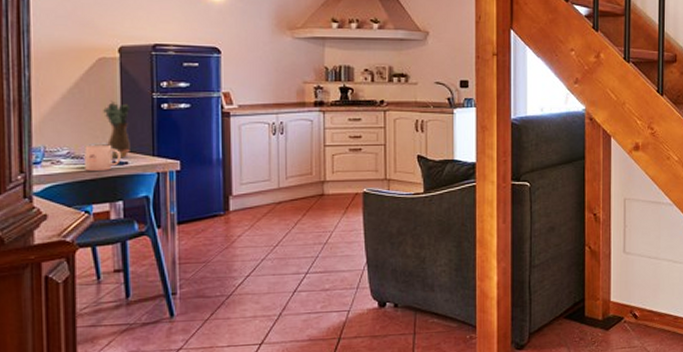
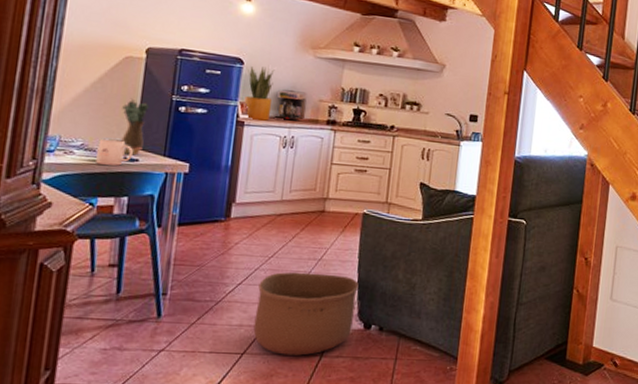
planter: none [225,54,256,110] -> present [243,66,275,122]
coffee maker: none [259,75,291,106] -> present [273,90,307,121]
basket: none [267,257,368,341] -> present [253,272,359,356]

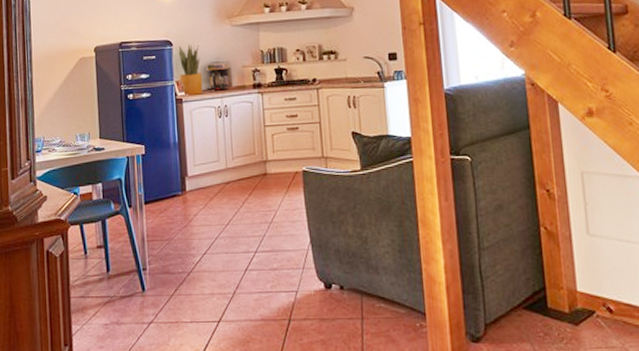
mug: present [96,138,133,166] -> none [72,133,99,157]
vase: present [121,98,150,156] -> none [85,94,107,145]
basket: present [253,272,359,356] -> none [221,236,314,321]

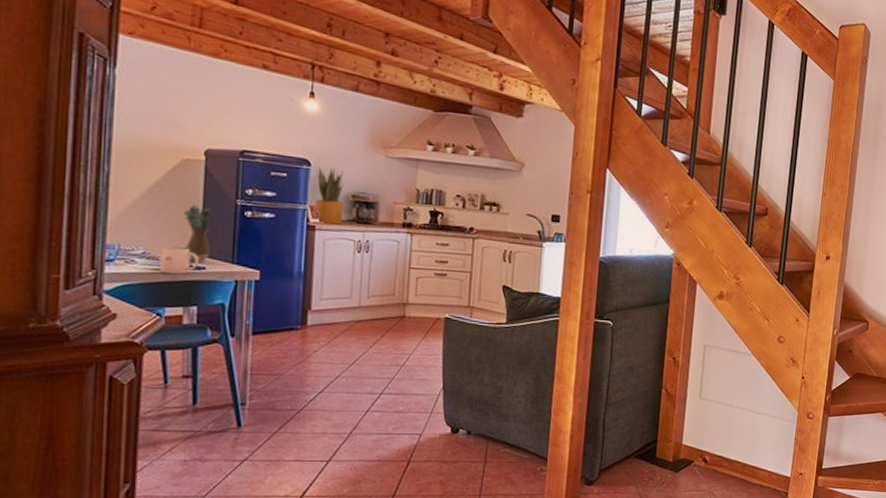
mug: none [72,133,99,157] -> present [160,246,199,274]
vase: none [85,94,107,145] -> present [184,203,213,264]

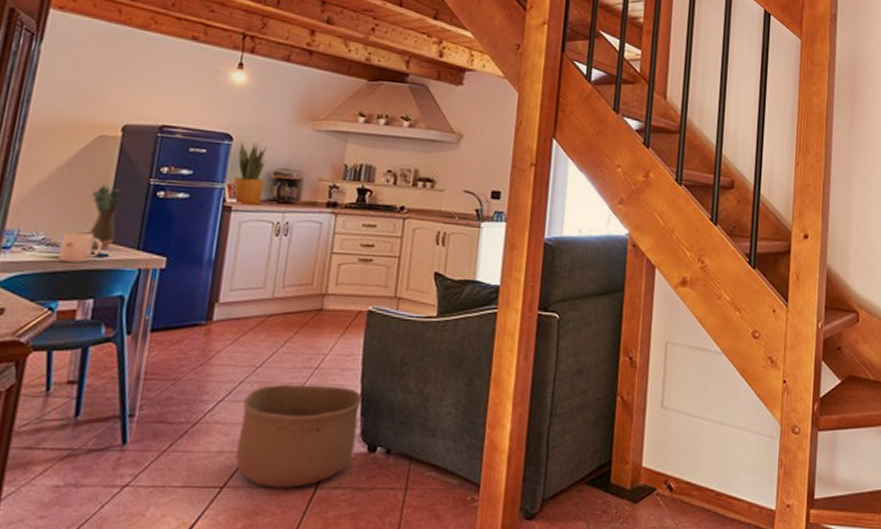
basket: none [338,378,444,461] -> present [235,384,362,488]

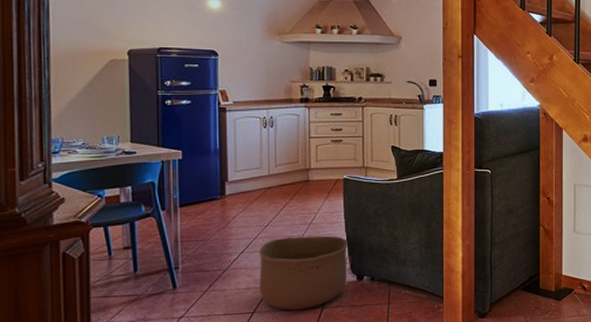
mug: present [58,231,102,263] -> none [98,136,130,160]
vase: present [89,183,123,250] -> none [114,97,139,149]
planter: present [231,143,268,206] -> none [221,56,249,106]
coffee maker: present [265,168,305,205] -> none [252,75,279,102]

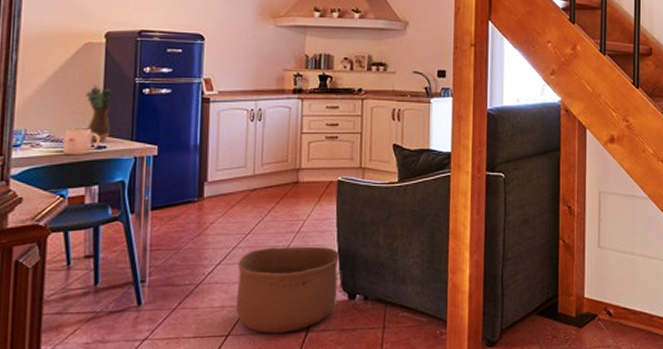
mug: none [98,136,130,160] -> present [63,128,100,154]
vase: none [114,97,139,149] -> present [86,85,113,143]

